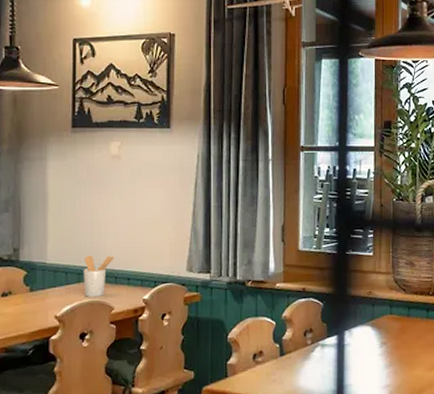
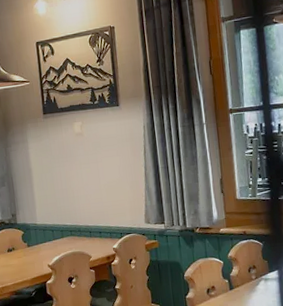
utensil holder: present [83,254,115,297] -> none [65,214,88,249]

